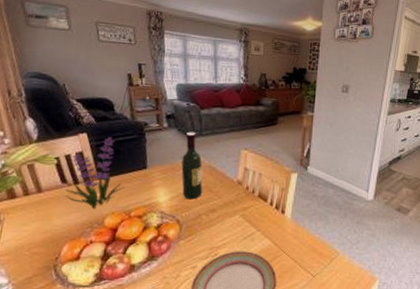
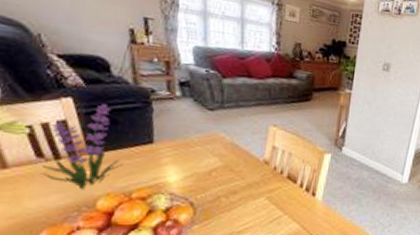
wine bottle: present [181,131,203,200] -> none [197,103,223,180]

